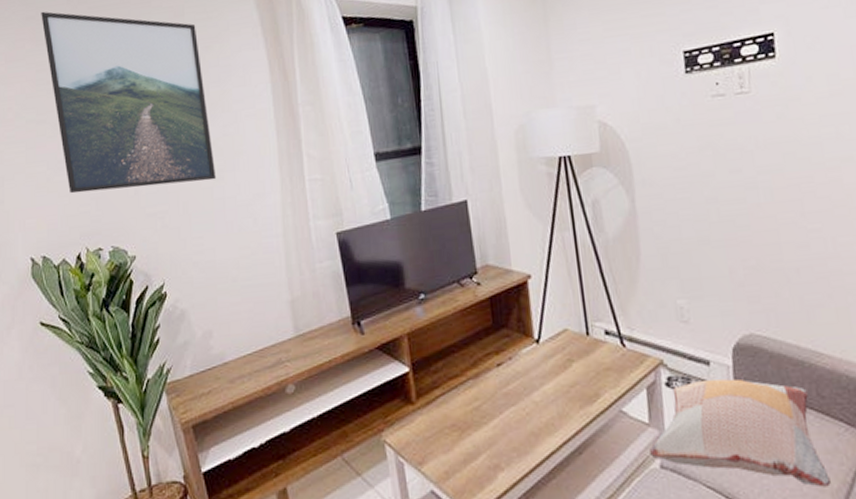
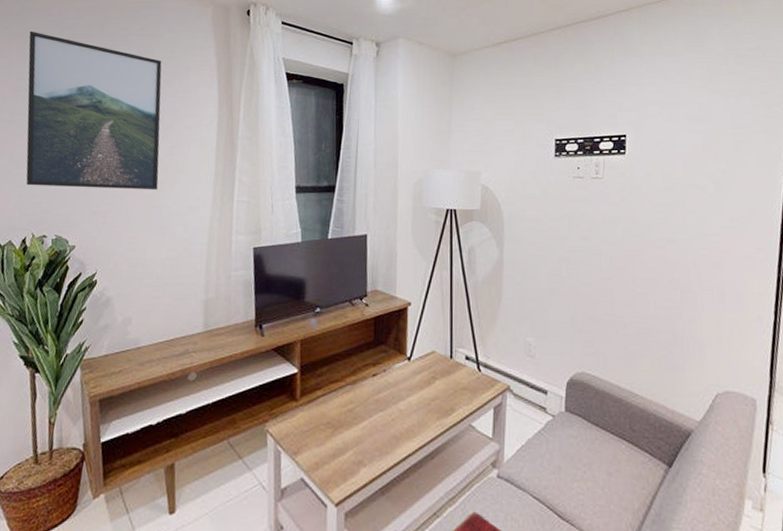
decorative pillow: present [650,374,831,488] -> none [490,399,633,507]

